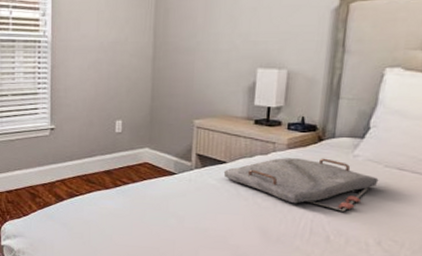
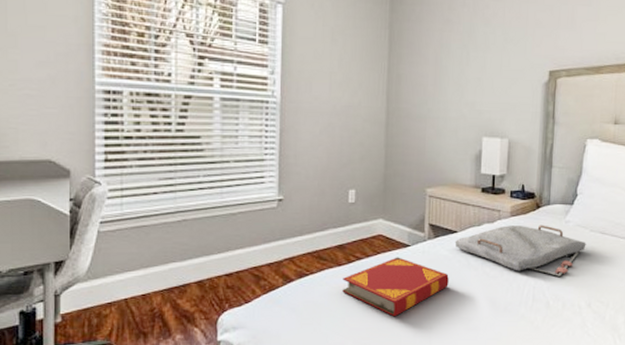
hardback book: none [110,183,217,238] -> present [342,257,449,317]

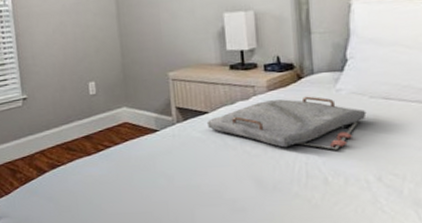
hardback book: present [342,257,449,317] -> none [94,142,206,201]

